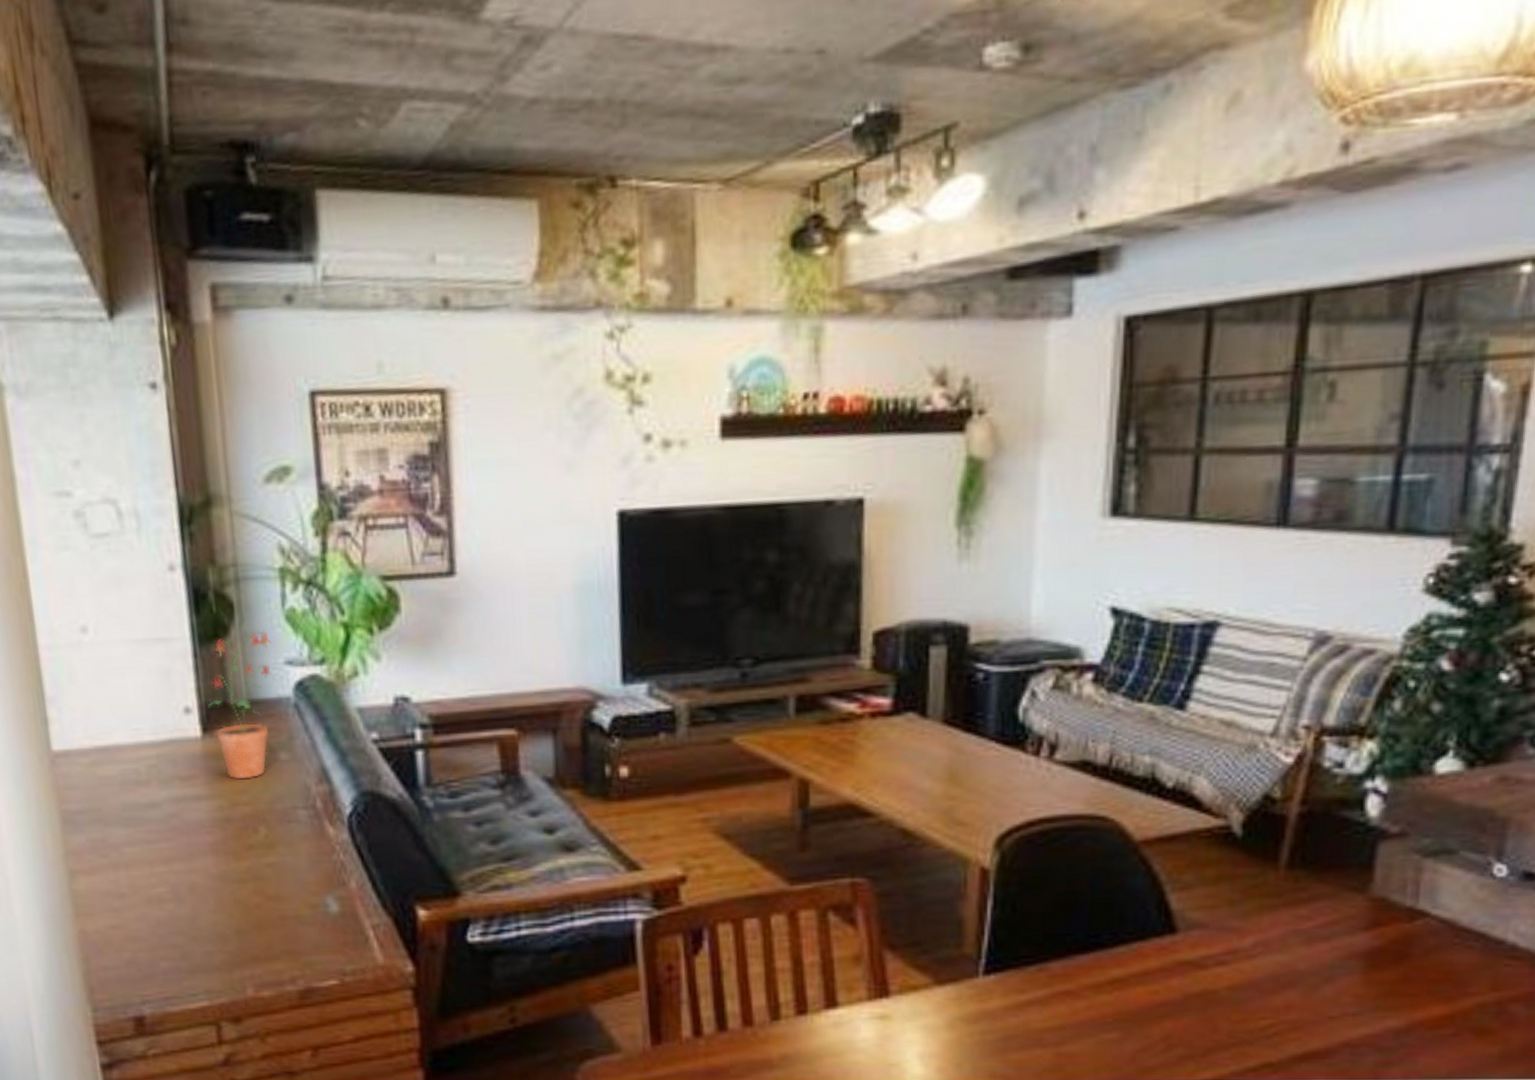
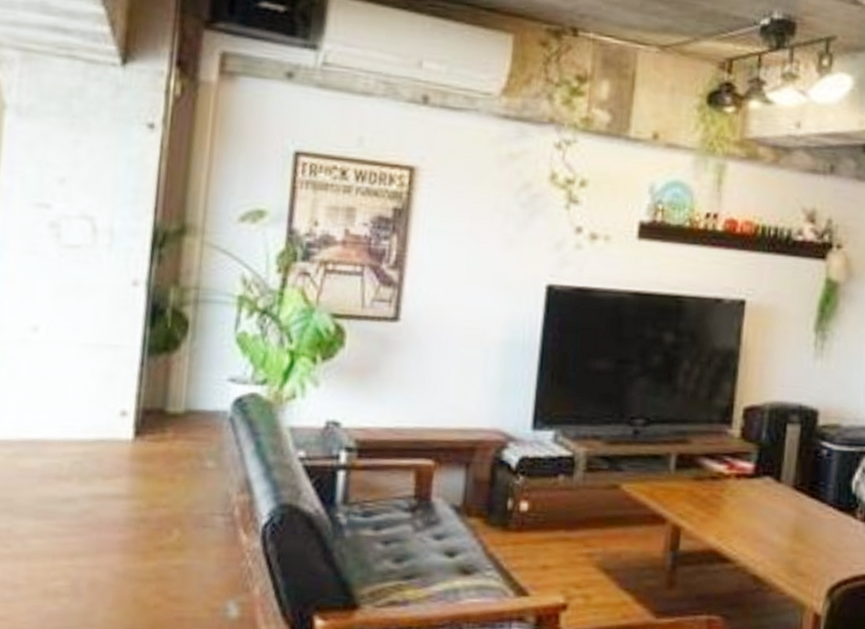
potted plant: present [207,631,272,779] -> none [144,349,219,484]

